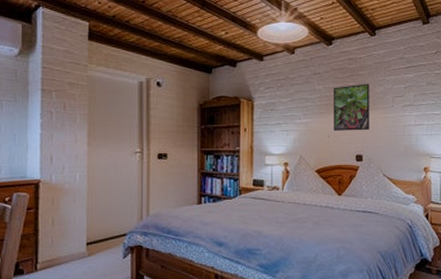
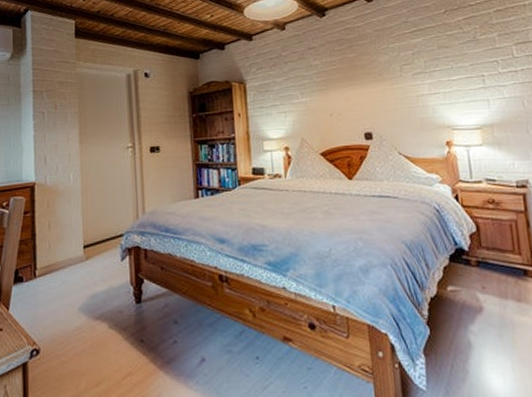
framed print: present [334,84,370,131] -> none [332,53,377,108]

